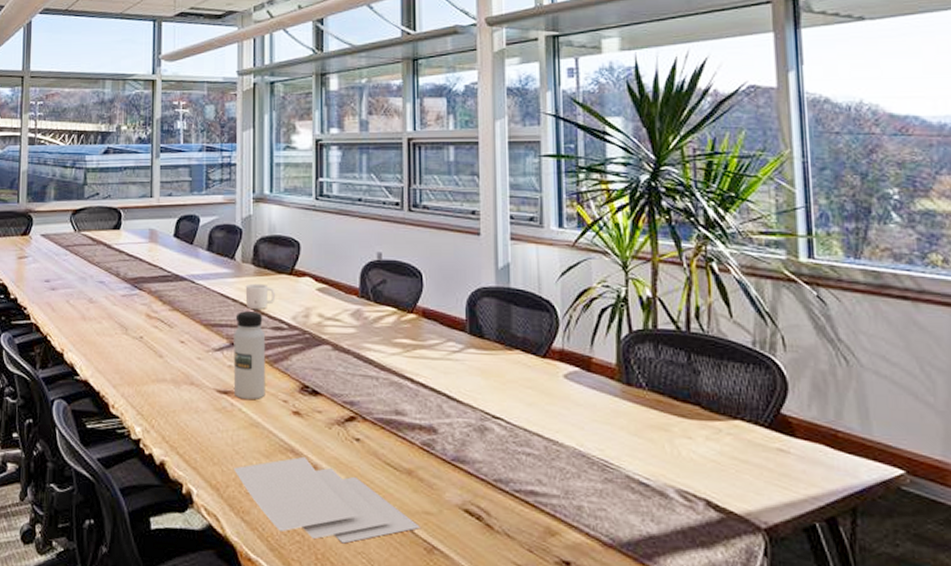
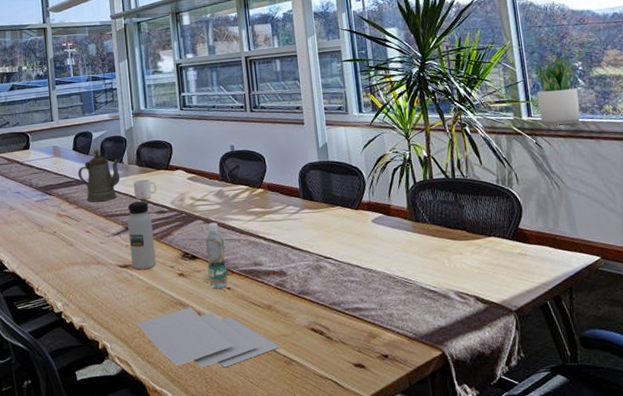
coffee pot: none [177,239,232,306] -> present [78,149,120,203]
bottle: none [332,351,357,438] -> present [205,222,228,289]
planter: none [825,175,890,276] -> present [537,55,580,126]

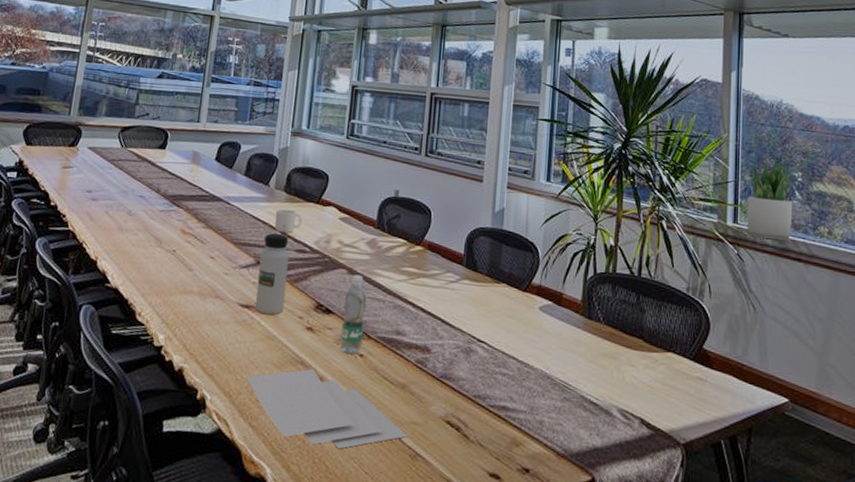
coffee pot: present [78,149,120,203] -> none [215,165,266,227]

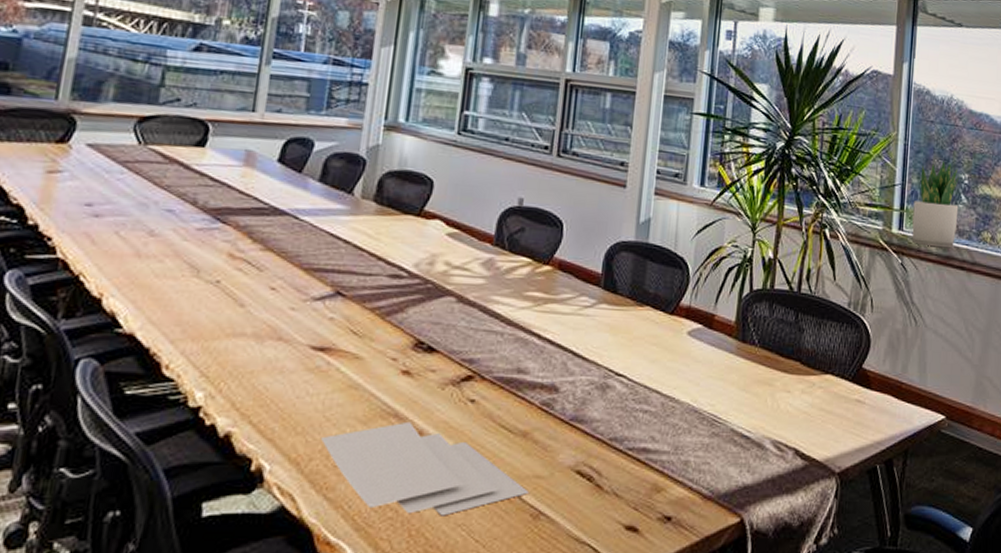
water bottle: present [254,233,290,315] -> none [332,255,381,357]
mug: present [275,208,303,234] -> none [360,223,398,255]
bottle: present [340,274,366,354] -> none [445,303,480,400]

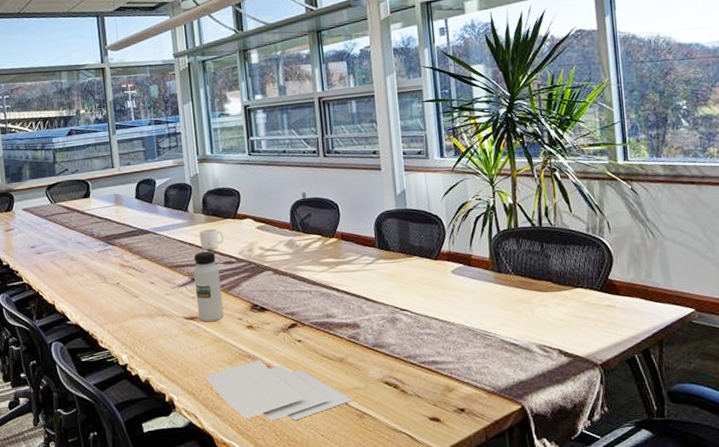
water bottle: none [332,255,381,357] -> present [193,251,224,322]
mug: none [360,223,398,255] -> present [199,228,224,251]
planter: present [912,160,959,249] -> none [635,93,681,171]

